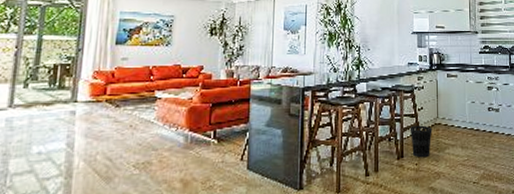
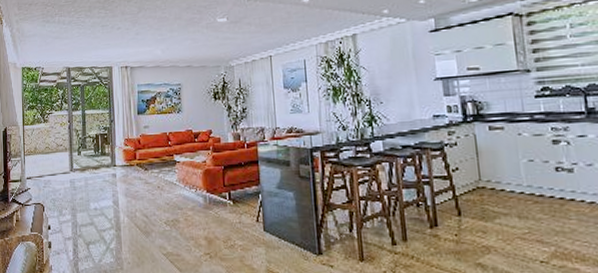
wastebasket: present [409,125,432,158] -> none [443,189,475,228]

